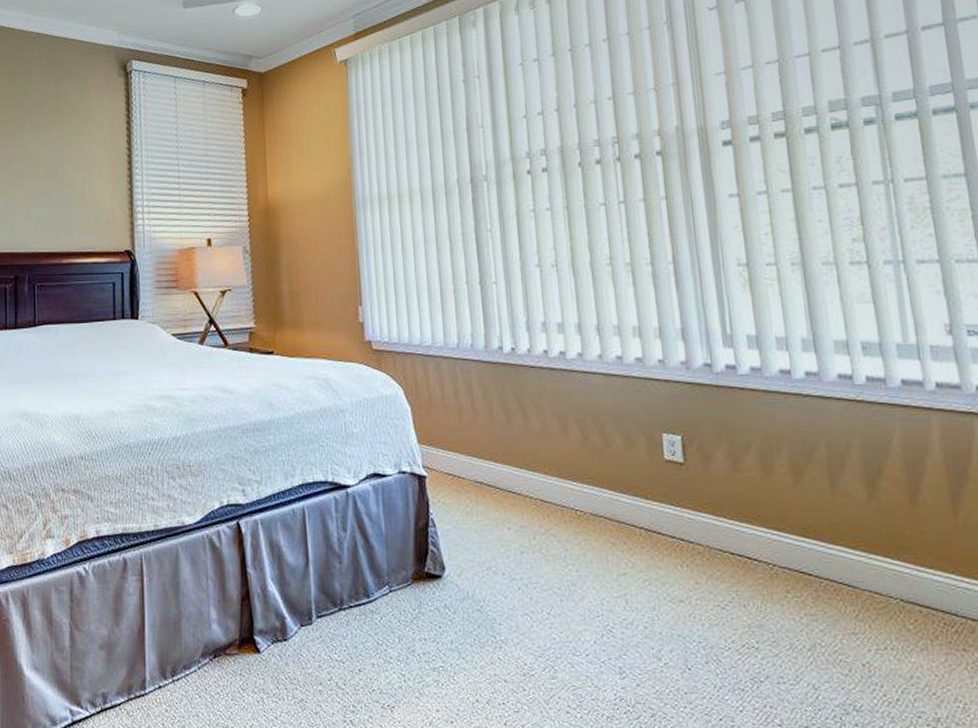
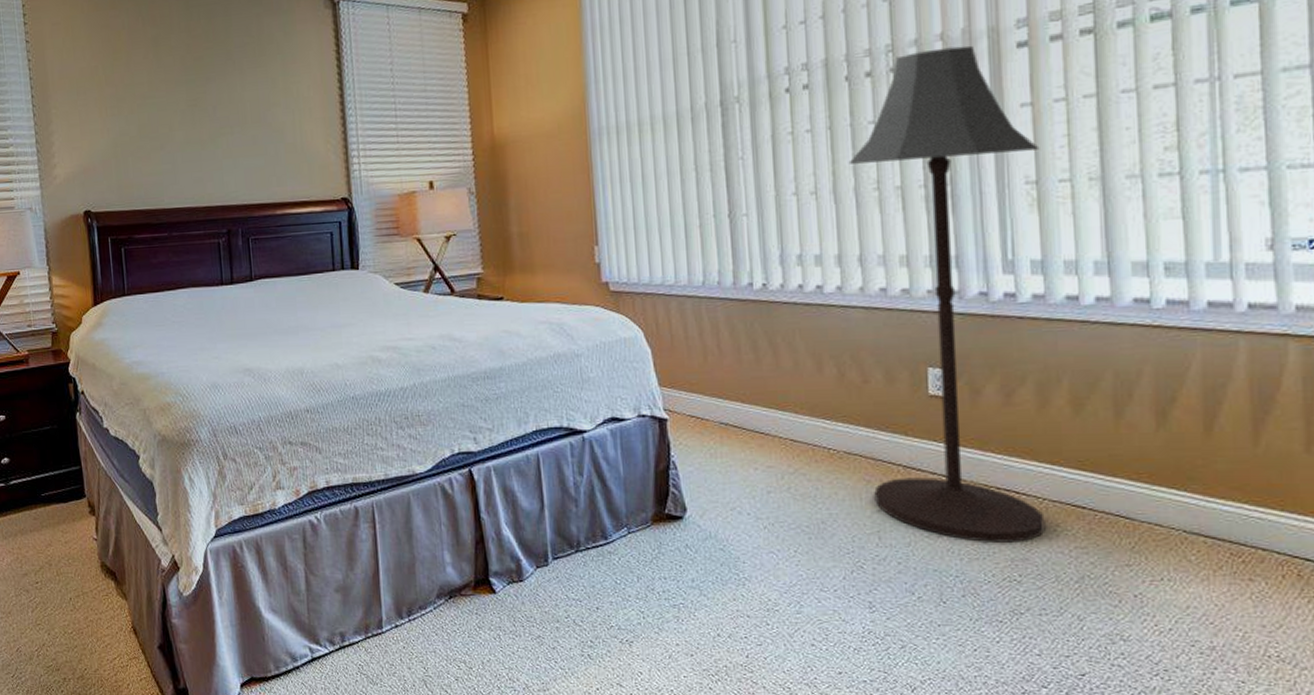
floor lamp: none [584,141,778,608] -> present [848,45,1046,543]

